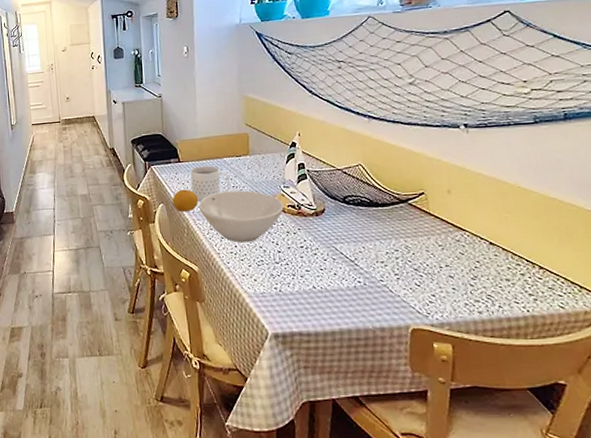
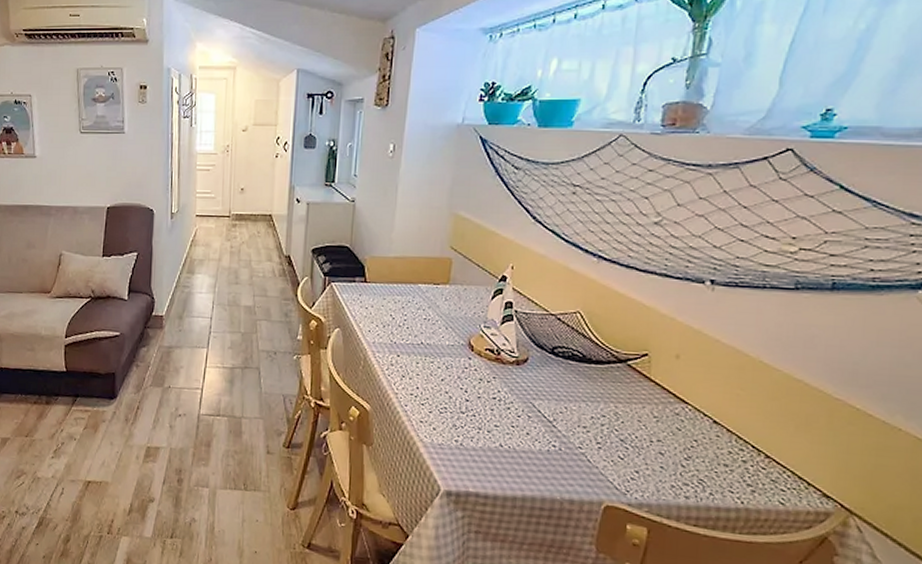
fruit: present [172,189,199,212] -> none [350,314,382,342]
mug: present [190,165,230,202] -> none [375,290,422,331]
bowl: present [198,190,284,243] -> none [380,323,481,386]

